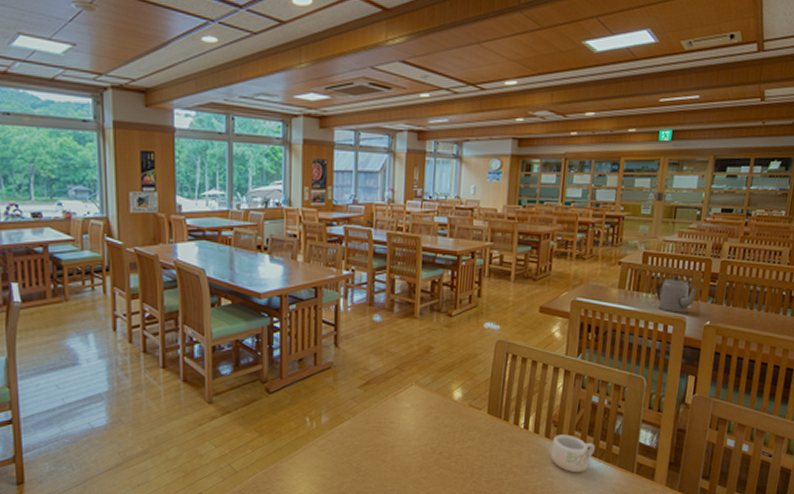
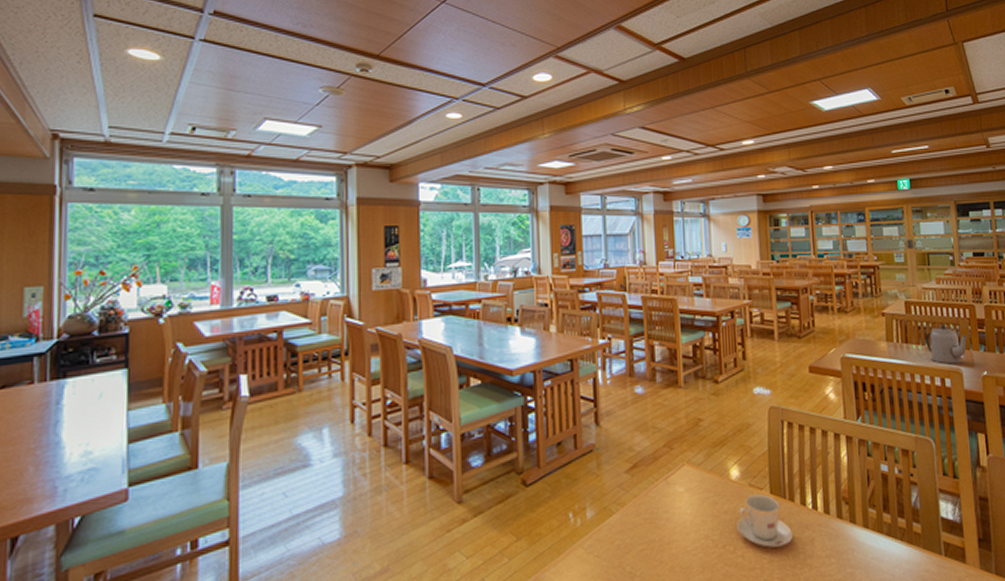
teacup: none [454,414,503,457] -> present [737,494,793,548]
teacup: present [549,434,596,473] -> none [844,512,895,561]

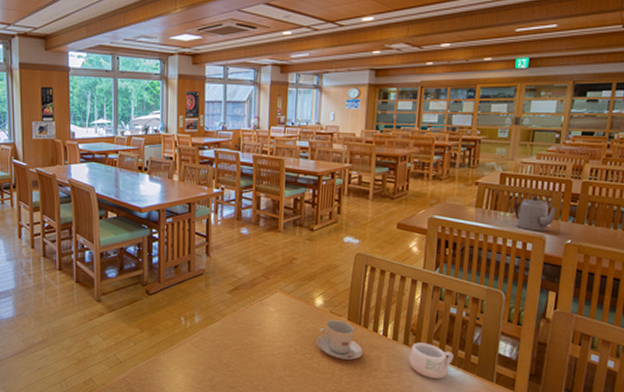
teacup: none [844,512,895,561] -> present [408,342,455,380]

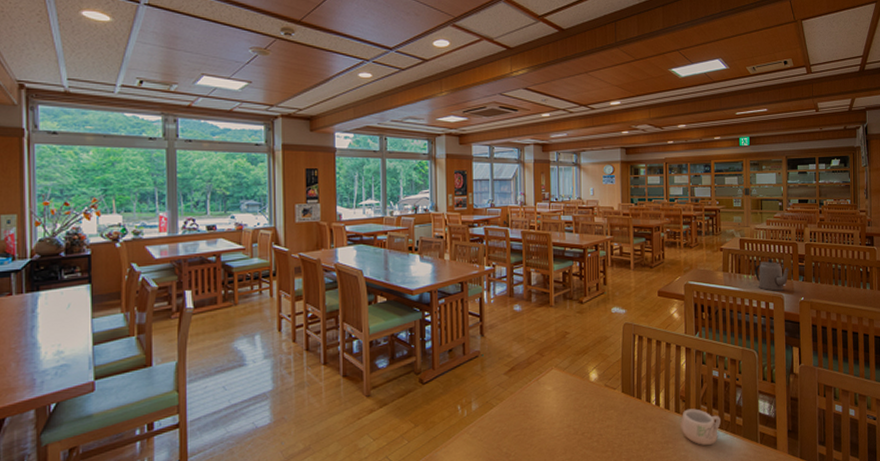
teacup: present [316,320,363,360] -> none [594,393,638,435]

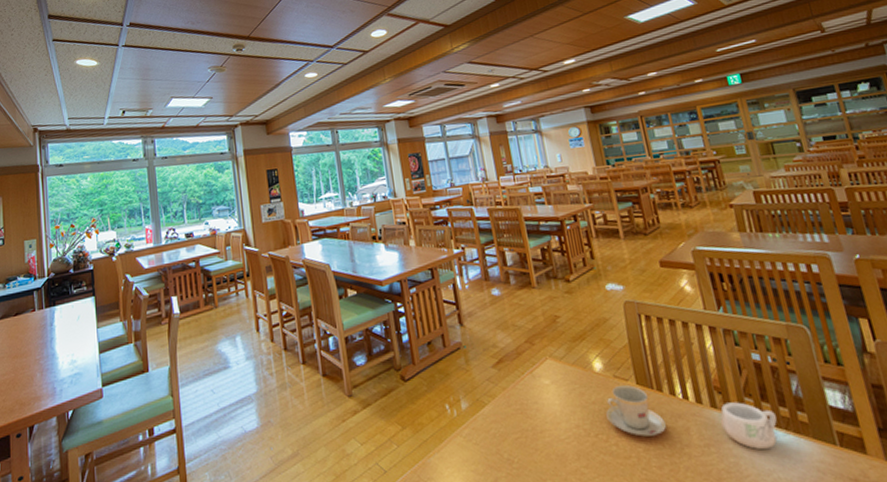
teacup: none [594,393,638,435] -> present [606,385,666,437]
teapot: present [755,258,790,291] -> none [781,210,831,250]

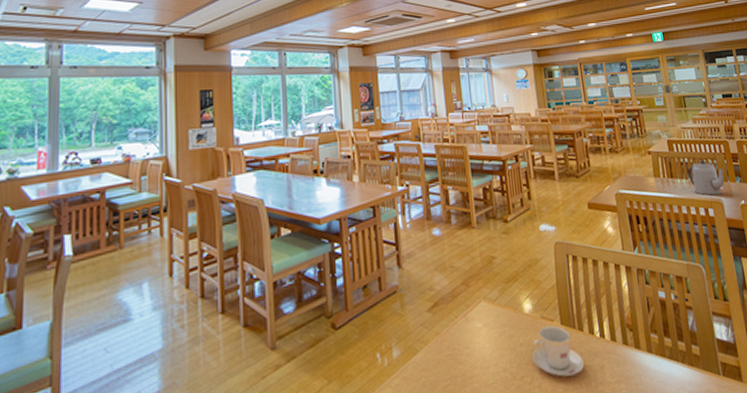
teacup: present [720,402,778,450] -> none [630,338,676,384]
teapot: none [781,210,831,250] -> present [687,159,725,196]

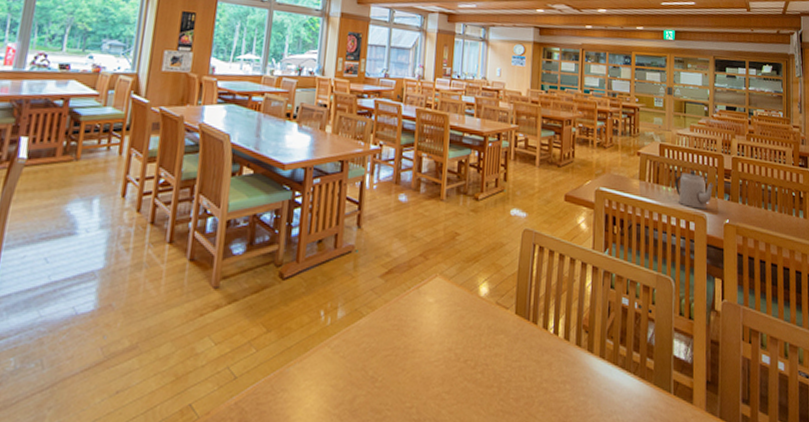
teacup: present [532,326,584,377] -> none [480,314,532,367]

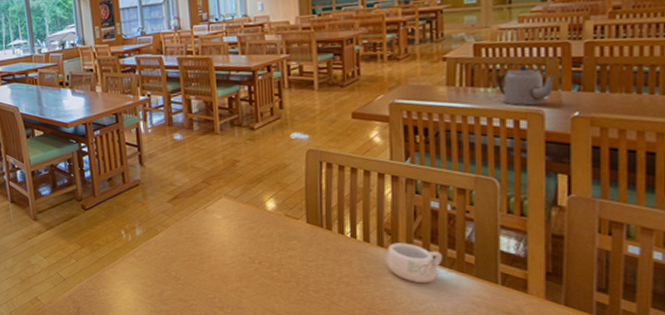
teacup: none [581,342,630,392] -> present [385,243,444,284]

